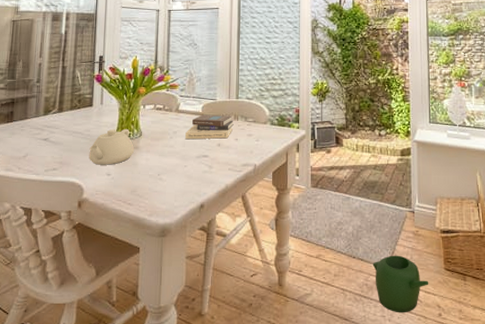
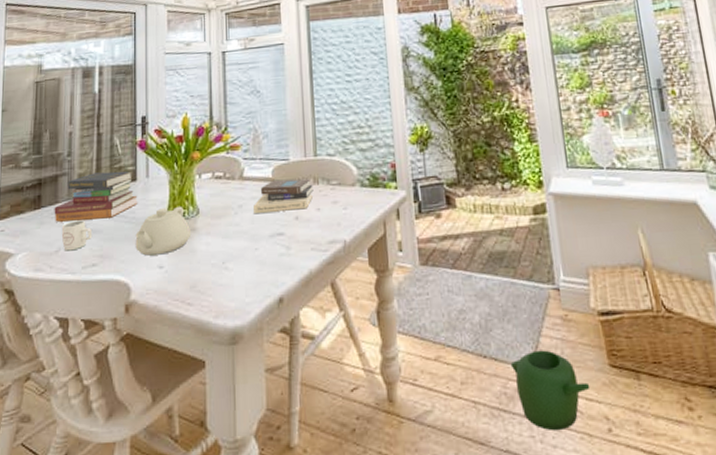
books: none [23,97,93,134] -> present [54,171,138,222]
mug: none [29,134,55,157] -> present [61,220,93,251]

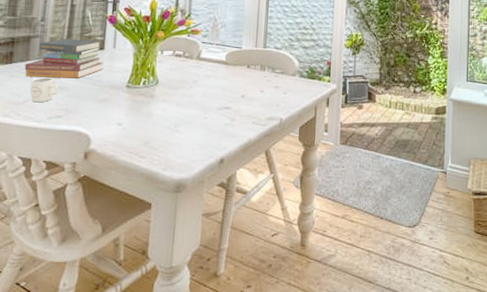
teapot: present [135,206,192,256] -> none [98,75,150,114]
books: present [254,179,313,214] -> none [206,63,260,90]
watering can: present [510,350,591,430] -> none [400,216,458,275]

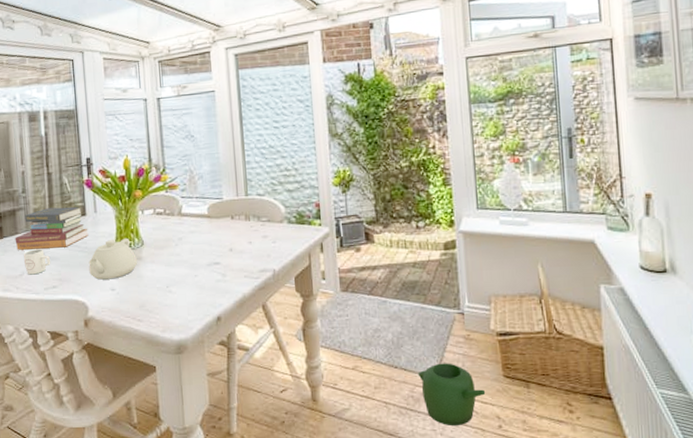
teapot: none [98,75,150,114] -> present [88,238,138,280]
watering can: none [400,216,458,275] -> present [418,363,486,425]

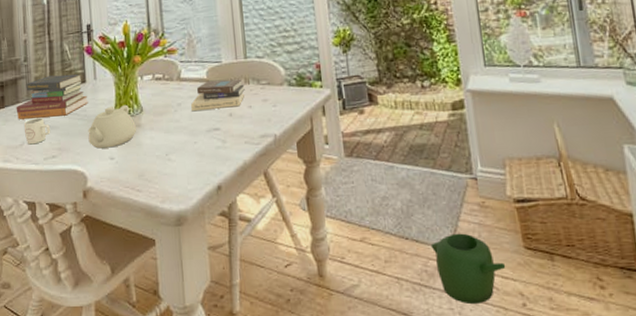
books: none [192,215,245,246] -> present [191,79,245,112]

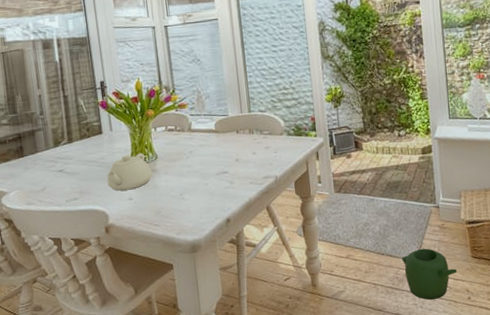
books: present [16,74,88,120] -> none [35,126,106,167]
mug: present [23,117,51,145] -> none [44,165,71,189]
books: present [191,79,245,112] -> none [201,130,250,158]

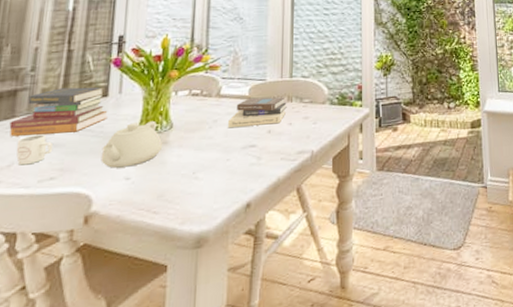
books: none [35,126,106,167] -> present [9,87,108,137]
mug: none [44,165,71,189] -> present [16,134,54,166]
books: none [201,130,250,158] -> present [228,97,287,128]
watering can: present [401,248,458,300] -> none [445,236,505,300]

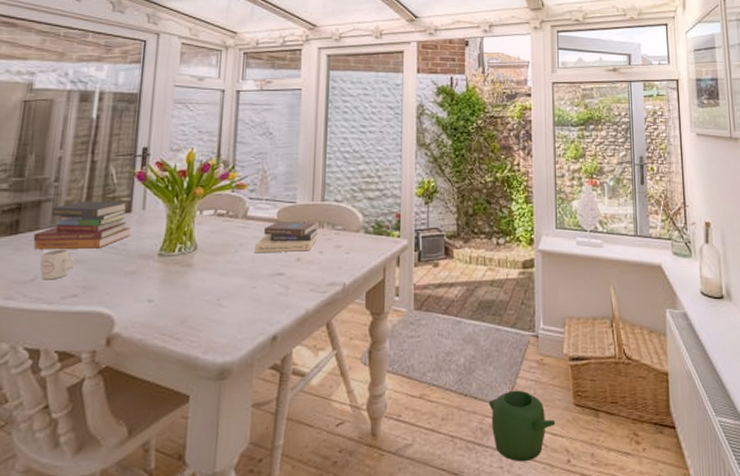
teapot: present [101,120,163,168] -> none [123,240,187,289]
watering can: none [445,236,505,300] -> present [488,390,556,461]

